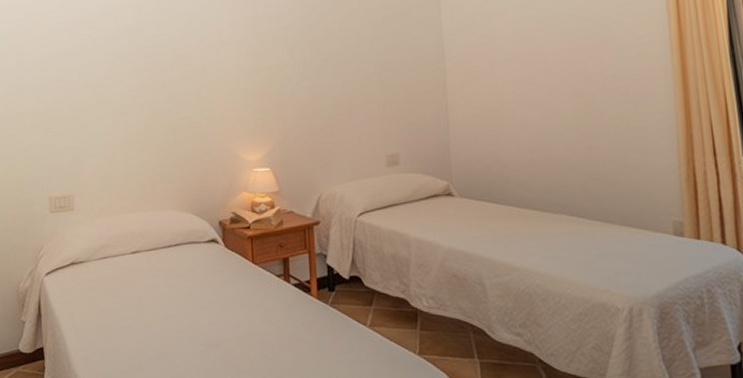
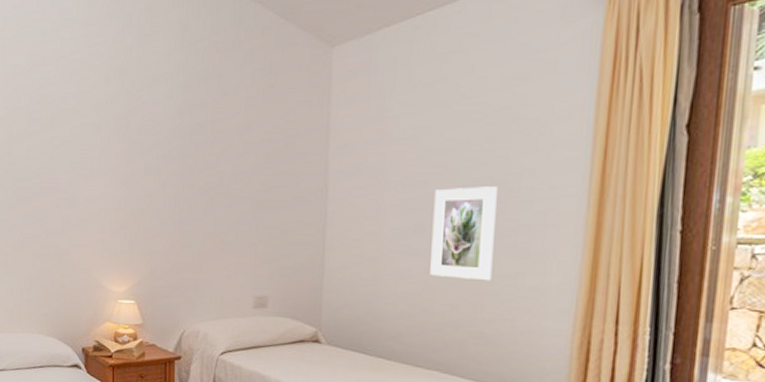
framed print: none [539,38,600,124] -> present [430,186,497,281]

